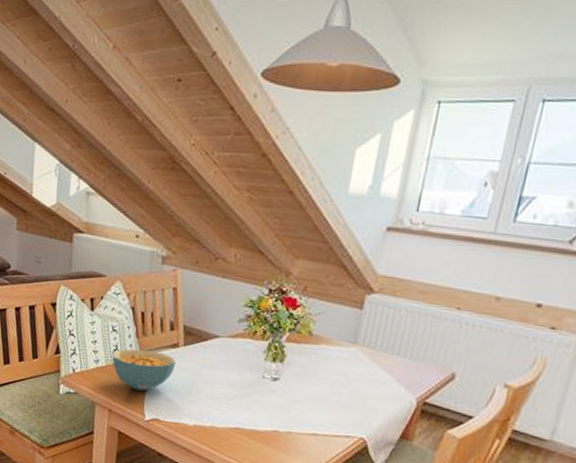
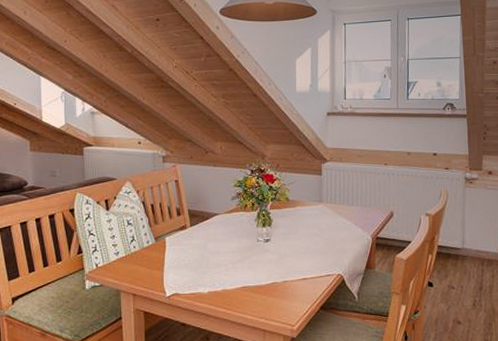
cereal bowl: present [112,349,176,391] -> none [130,235,185,272]

